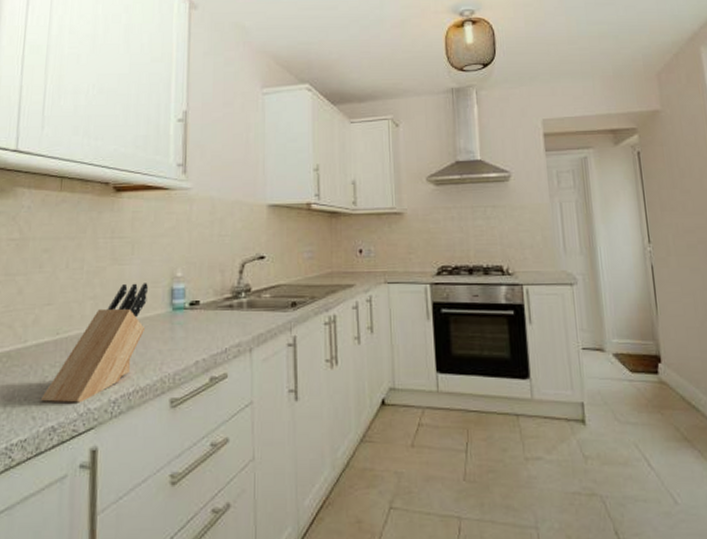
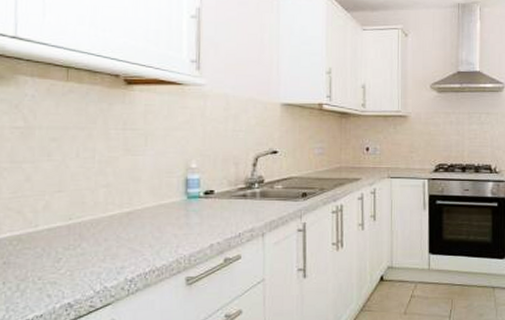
knife block: present [40,283,148,403] -> none [55,173,162,282]

